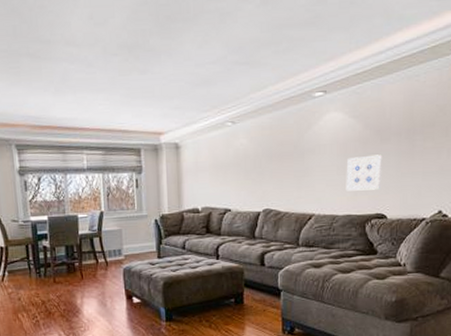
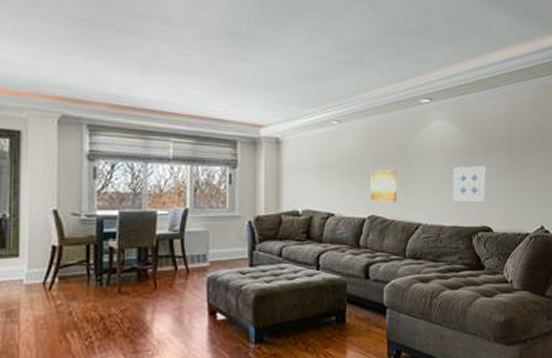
wall art: none [264,163,291,197] -> present [370,168,398,202]

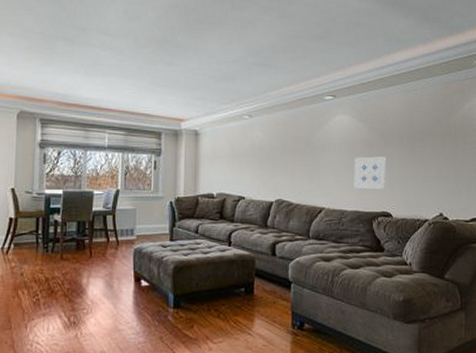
wall art: present [370,168,398,202] -> none [278,158,303,188]

